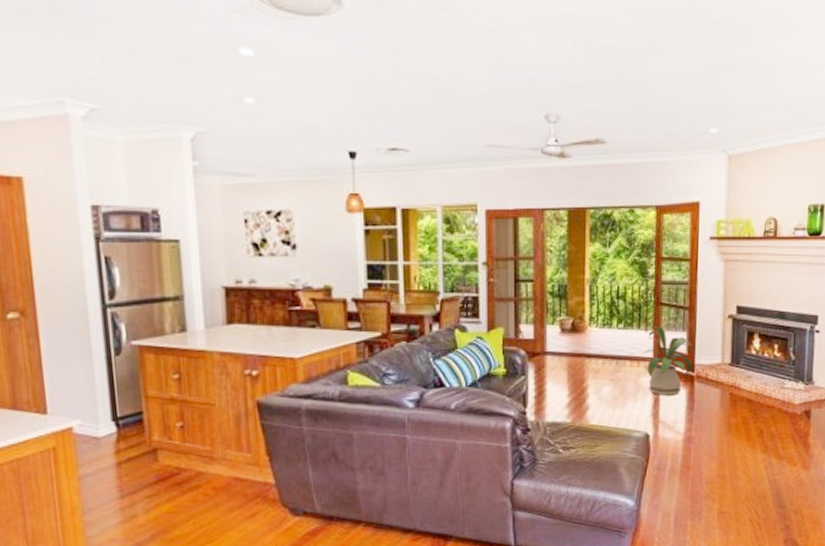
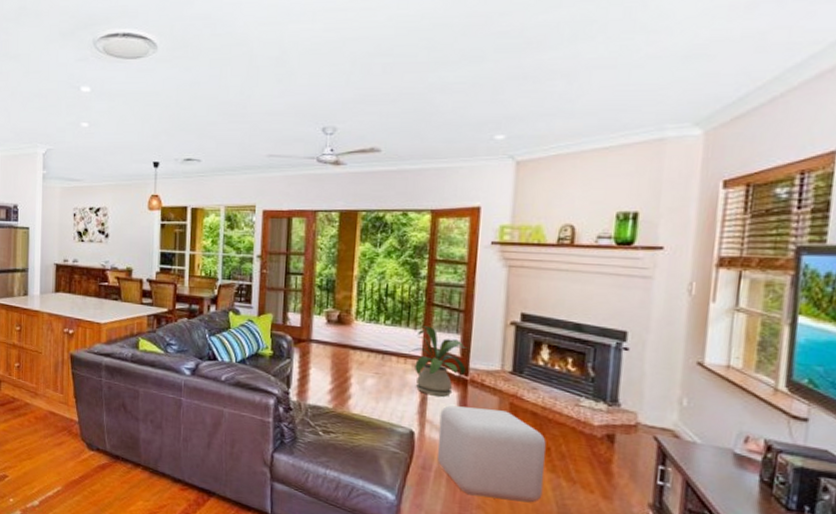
cube: none [670,401,760,487] -> present [437,405,546,503]

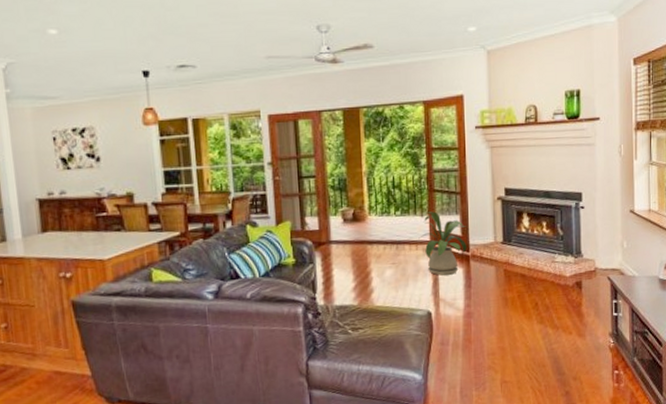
cube: present [437,405,546,503] -> none [450,277,536,359]

